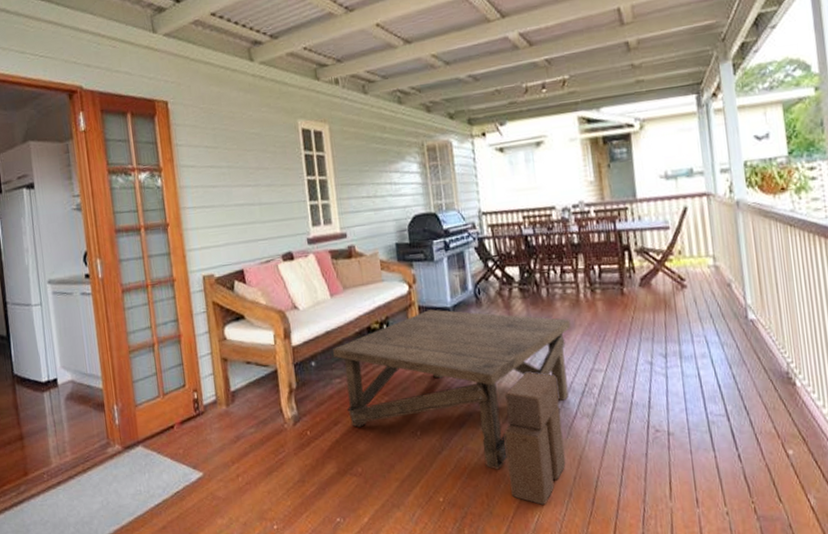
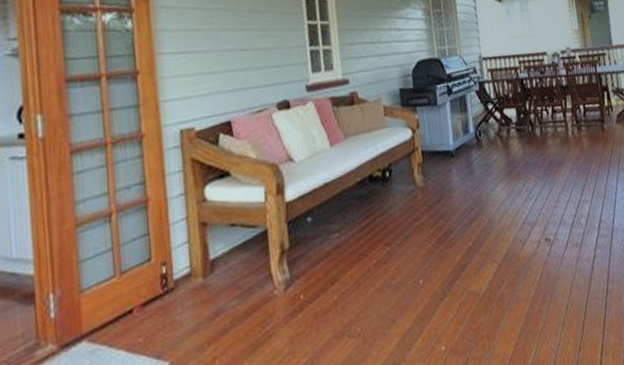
coffee table: present [333,309,571,470] -> none [331,153,562,309]
stool: present [504,372,566,505] -> none [504,208,559,338]

